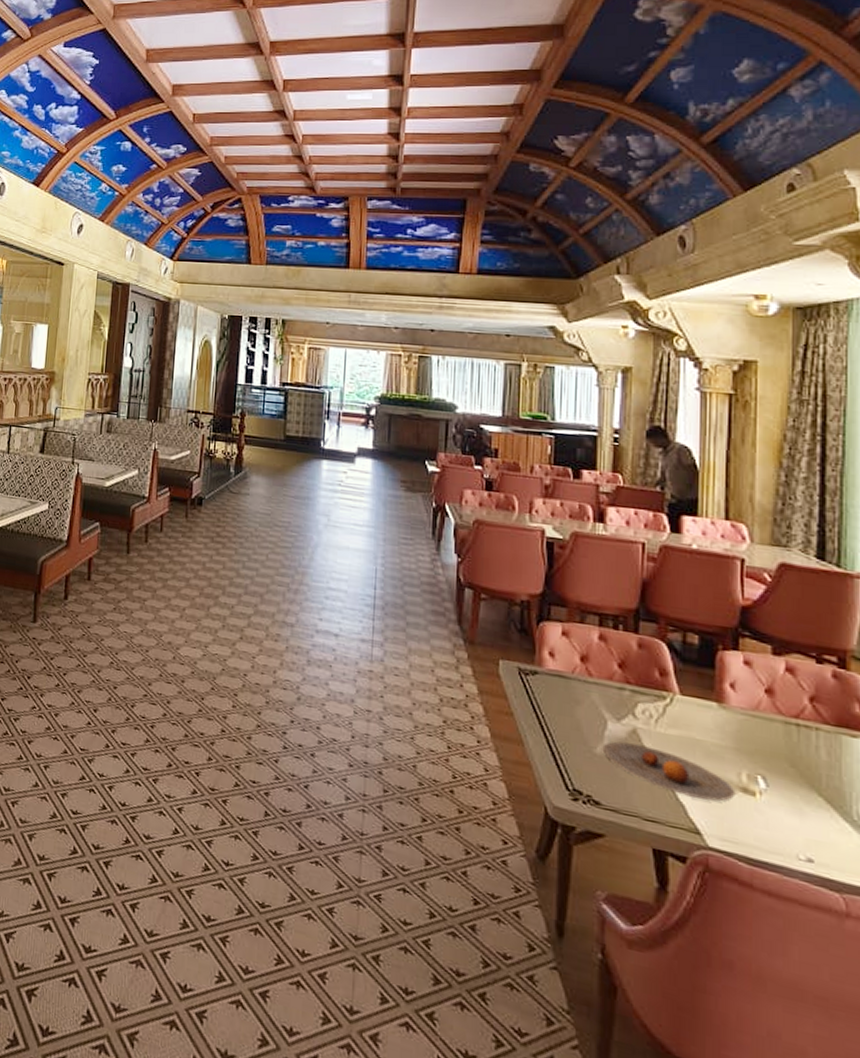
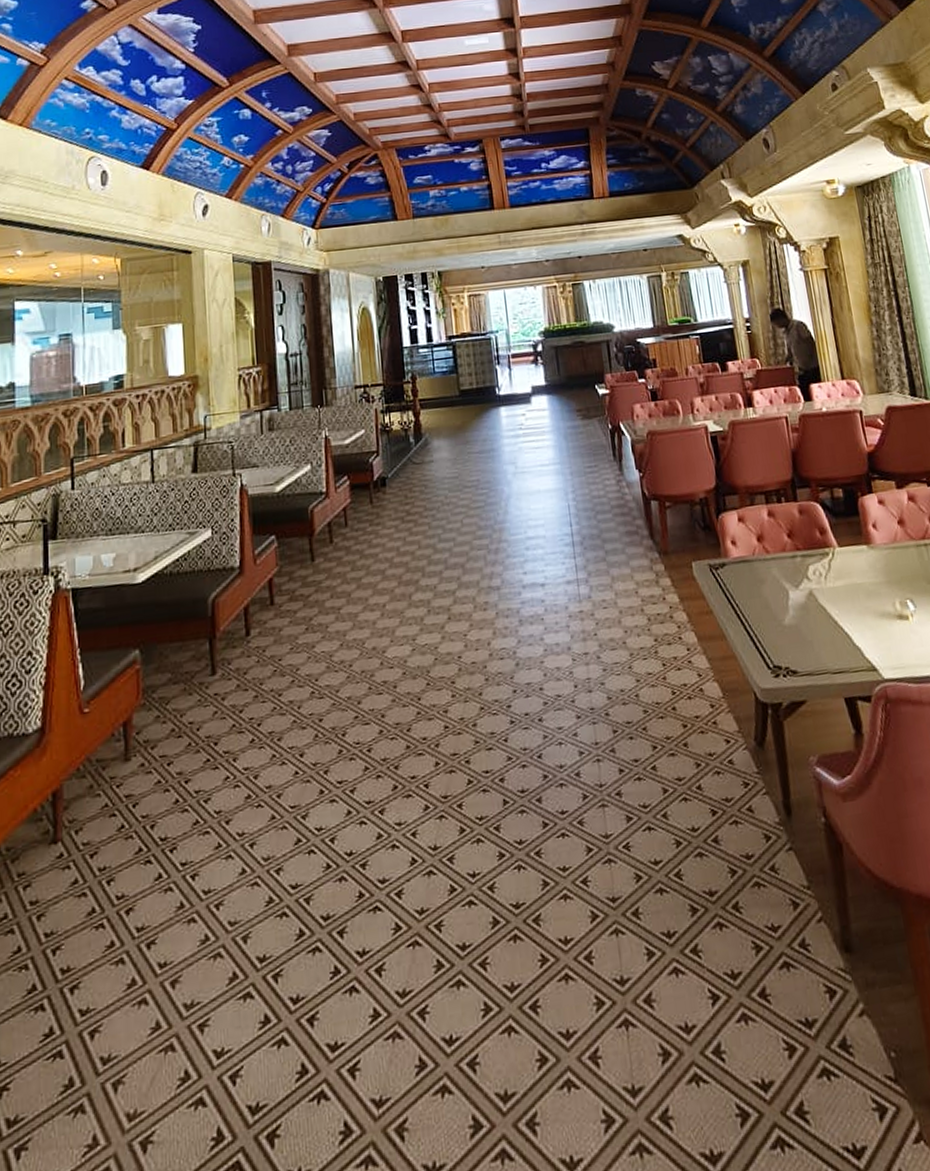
plate: present [602,741,736,802] -> none [789,603,895,639]

